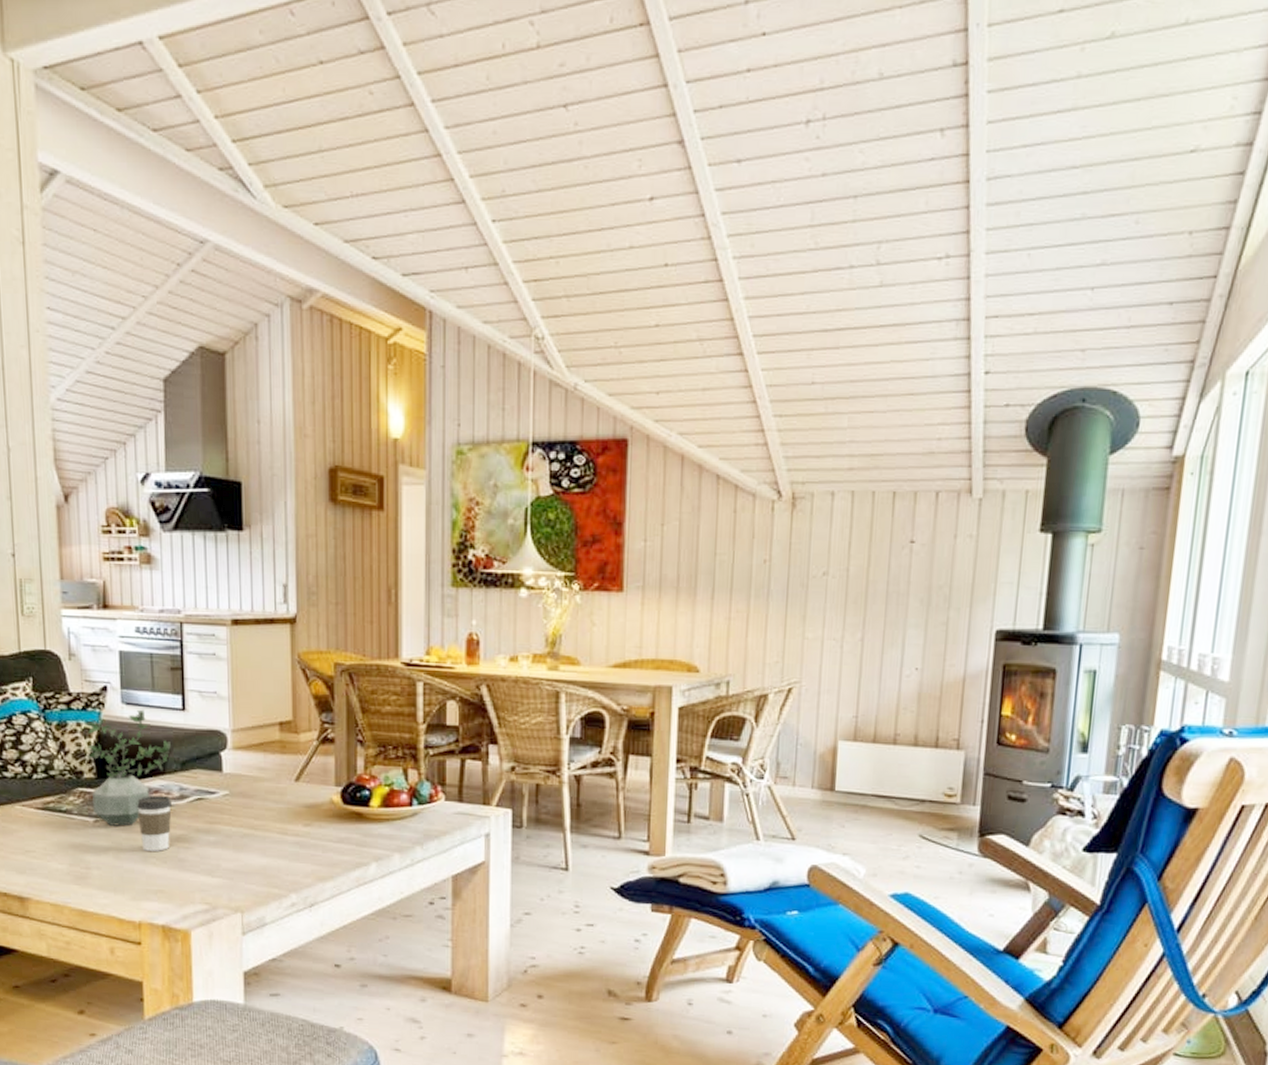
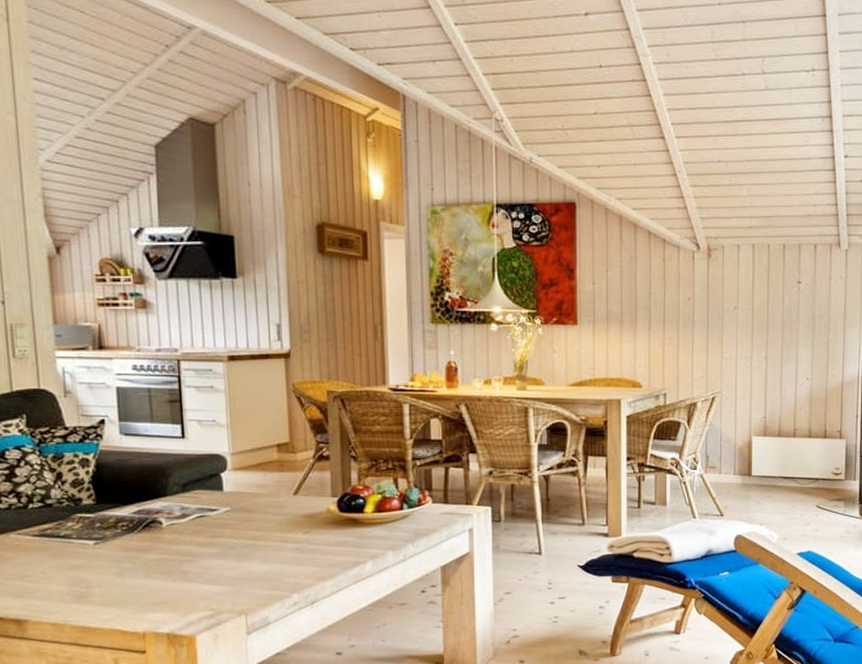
potted plant: present [86,709,171,826] -> none [84,439,171,547]
coffee cup: present [137,796,172,851] -> none [138,516,174,567]

